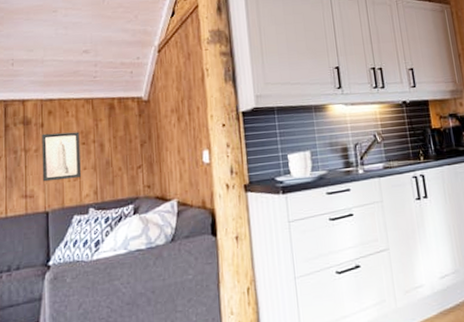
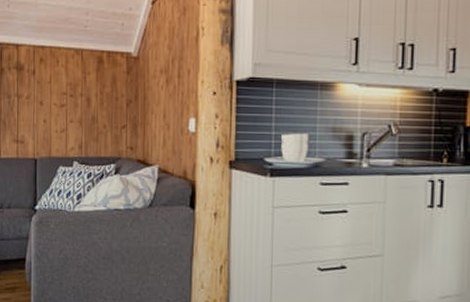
wall art: present [41,132,81,182] -> none [32,81,68,130]

